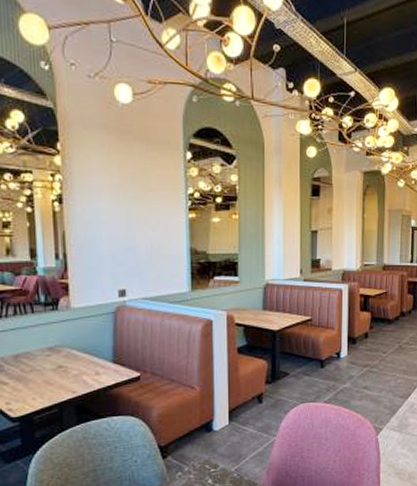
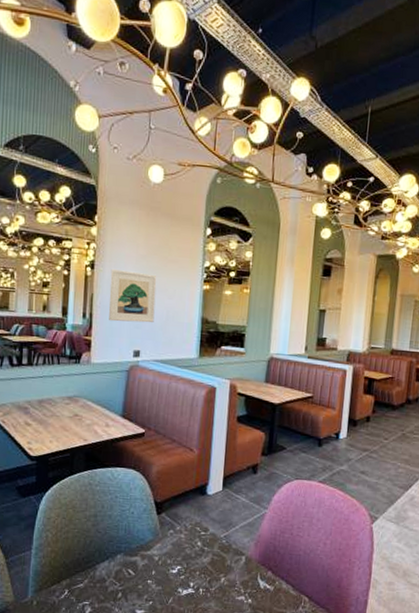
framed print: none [82,203,138,261] -> present [108,269,157,323]

